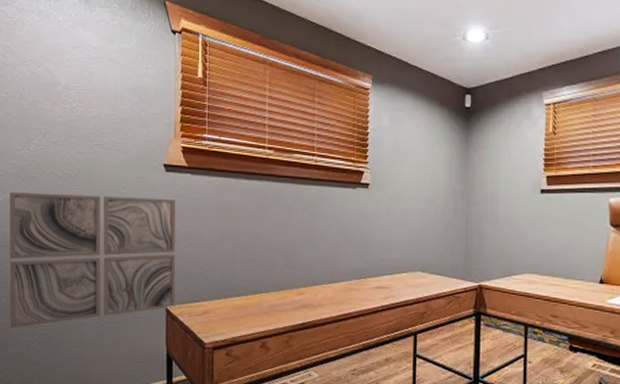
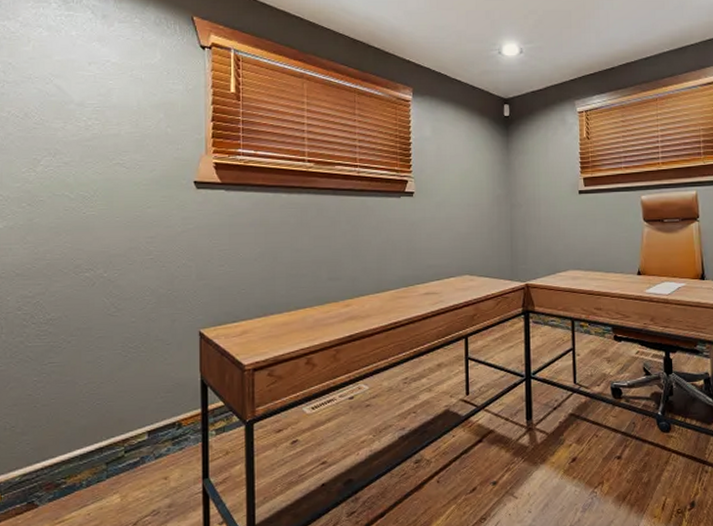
wall art: present [9,192,176,328] -> none [11,216,210,368]

